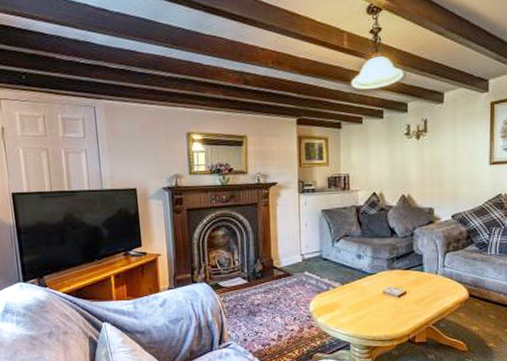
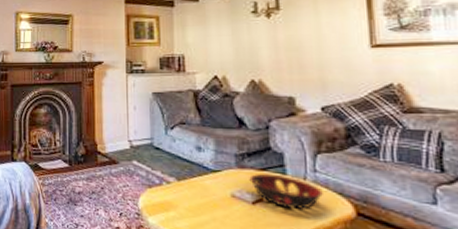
decorative bowl: none [397,271,448,297] -> present [249,173,323,209]

